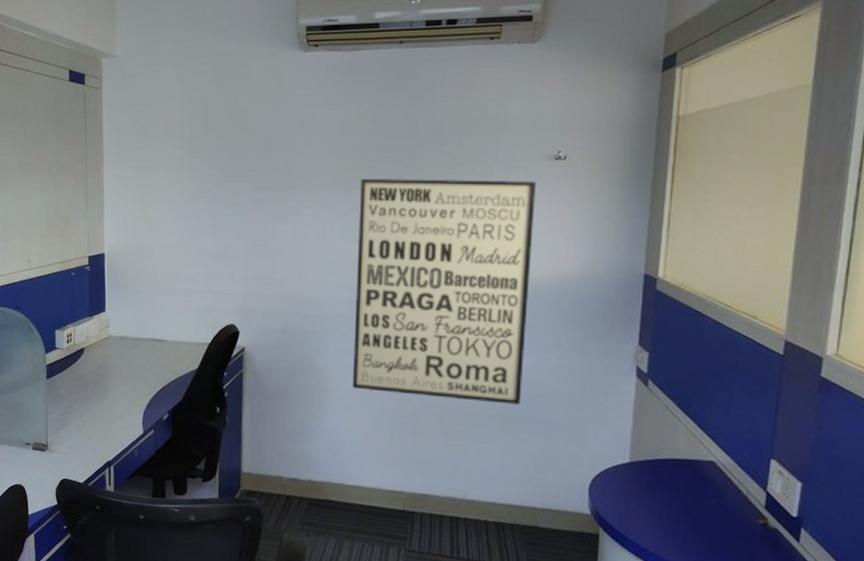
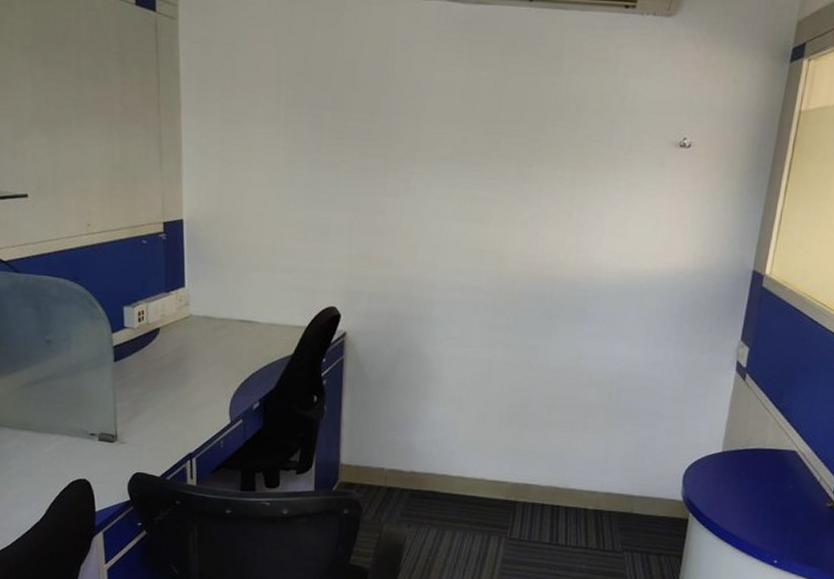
wall art: present [353,178,536,405] -> none [461,152,659,397]

